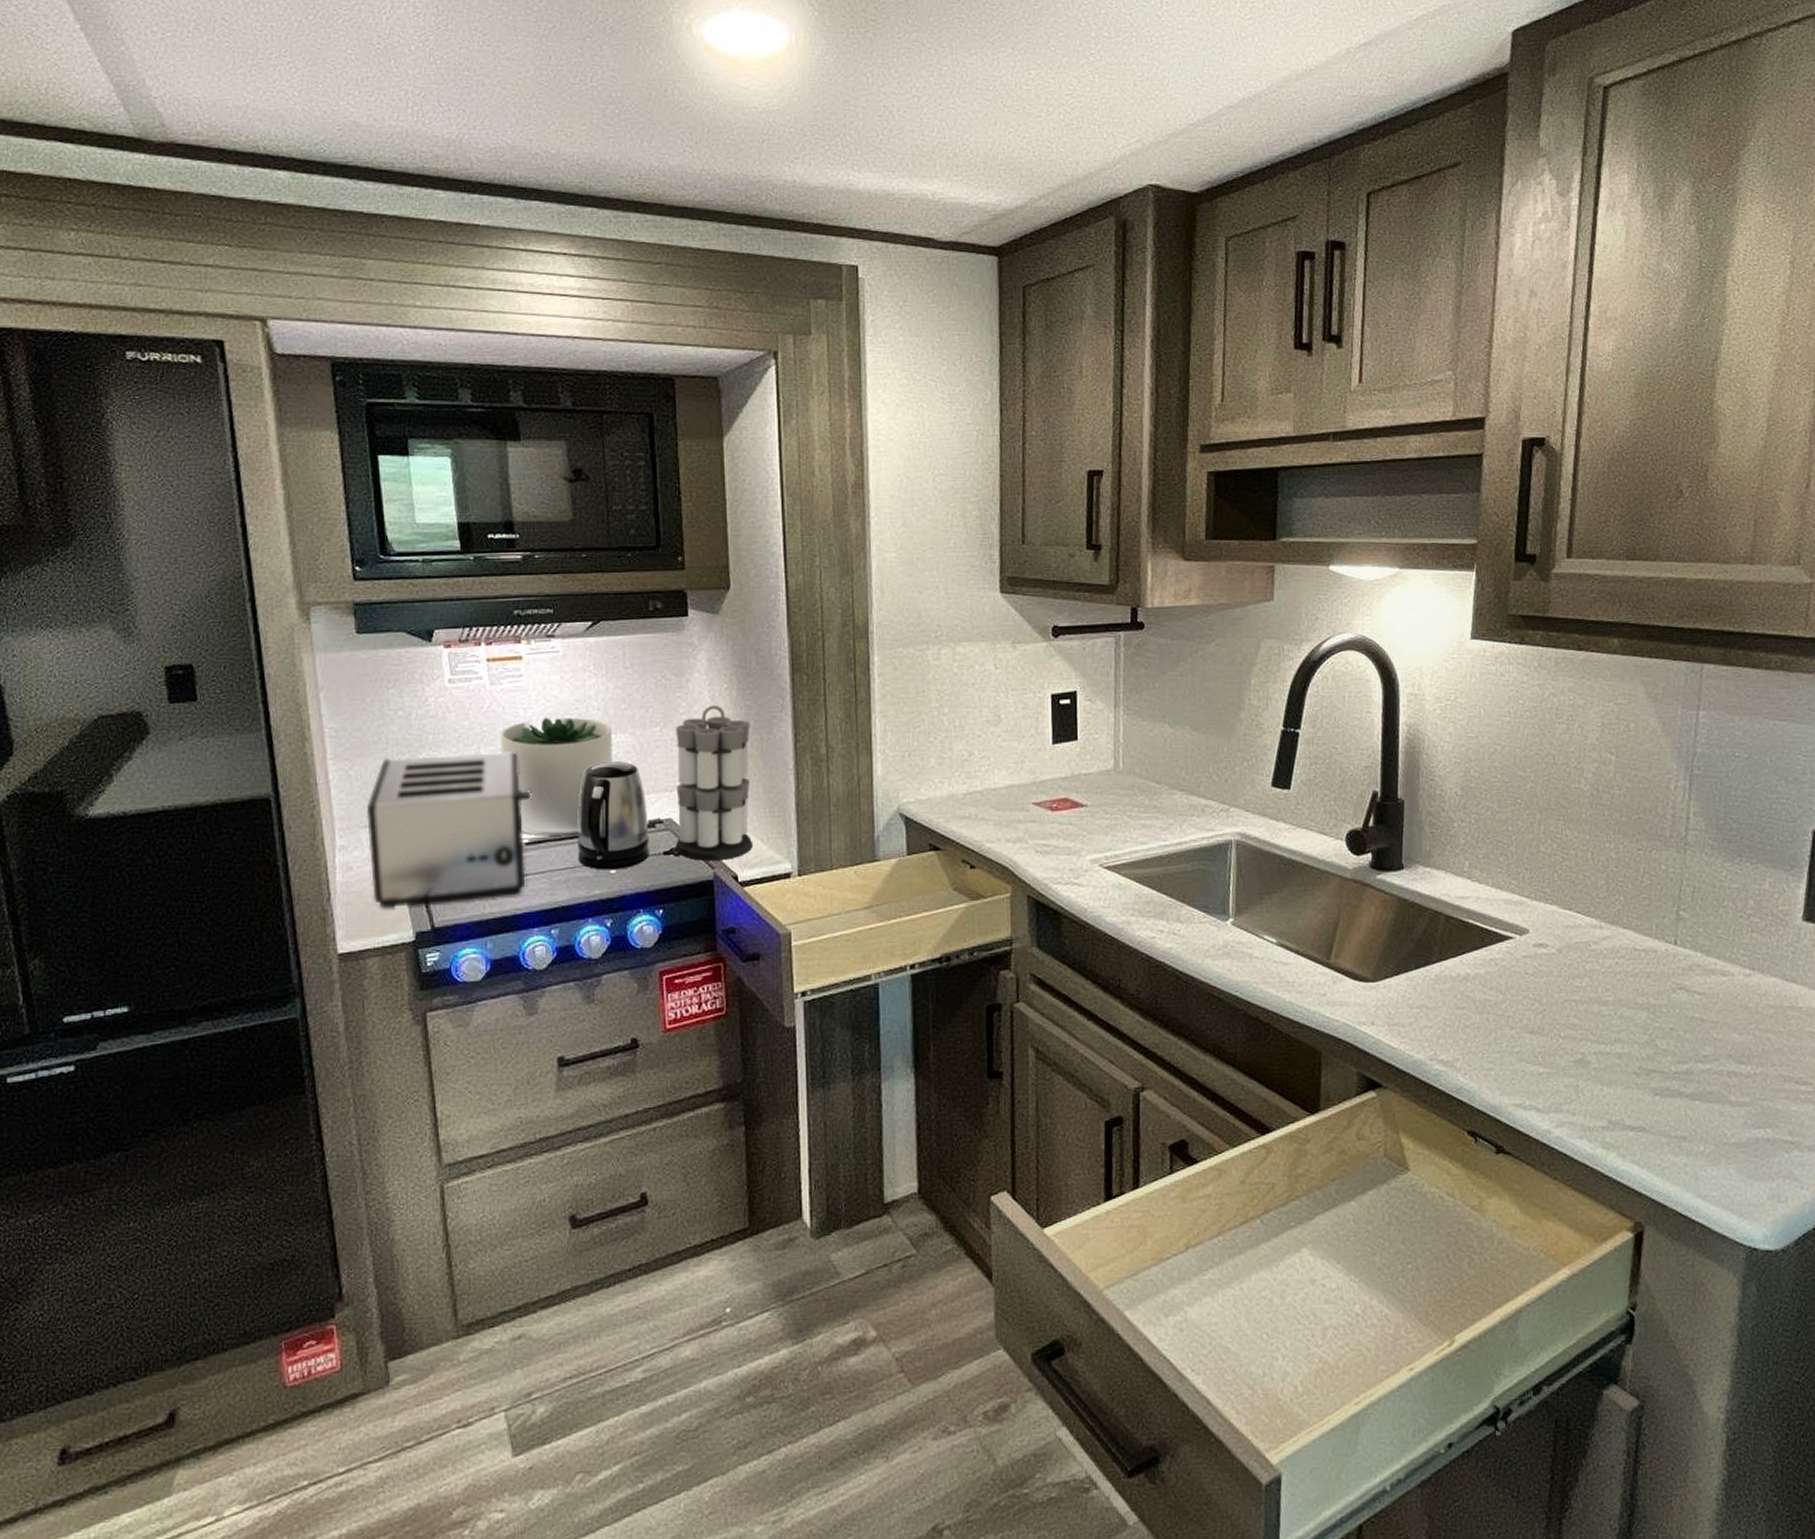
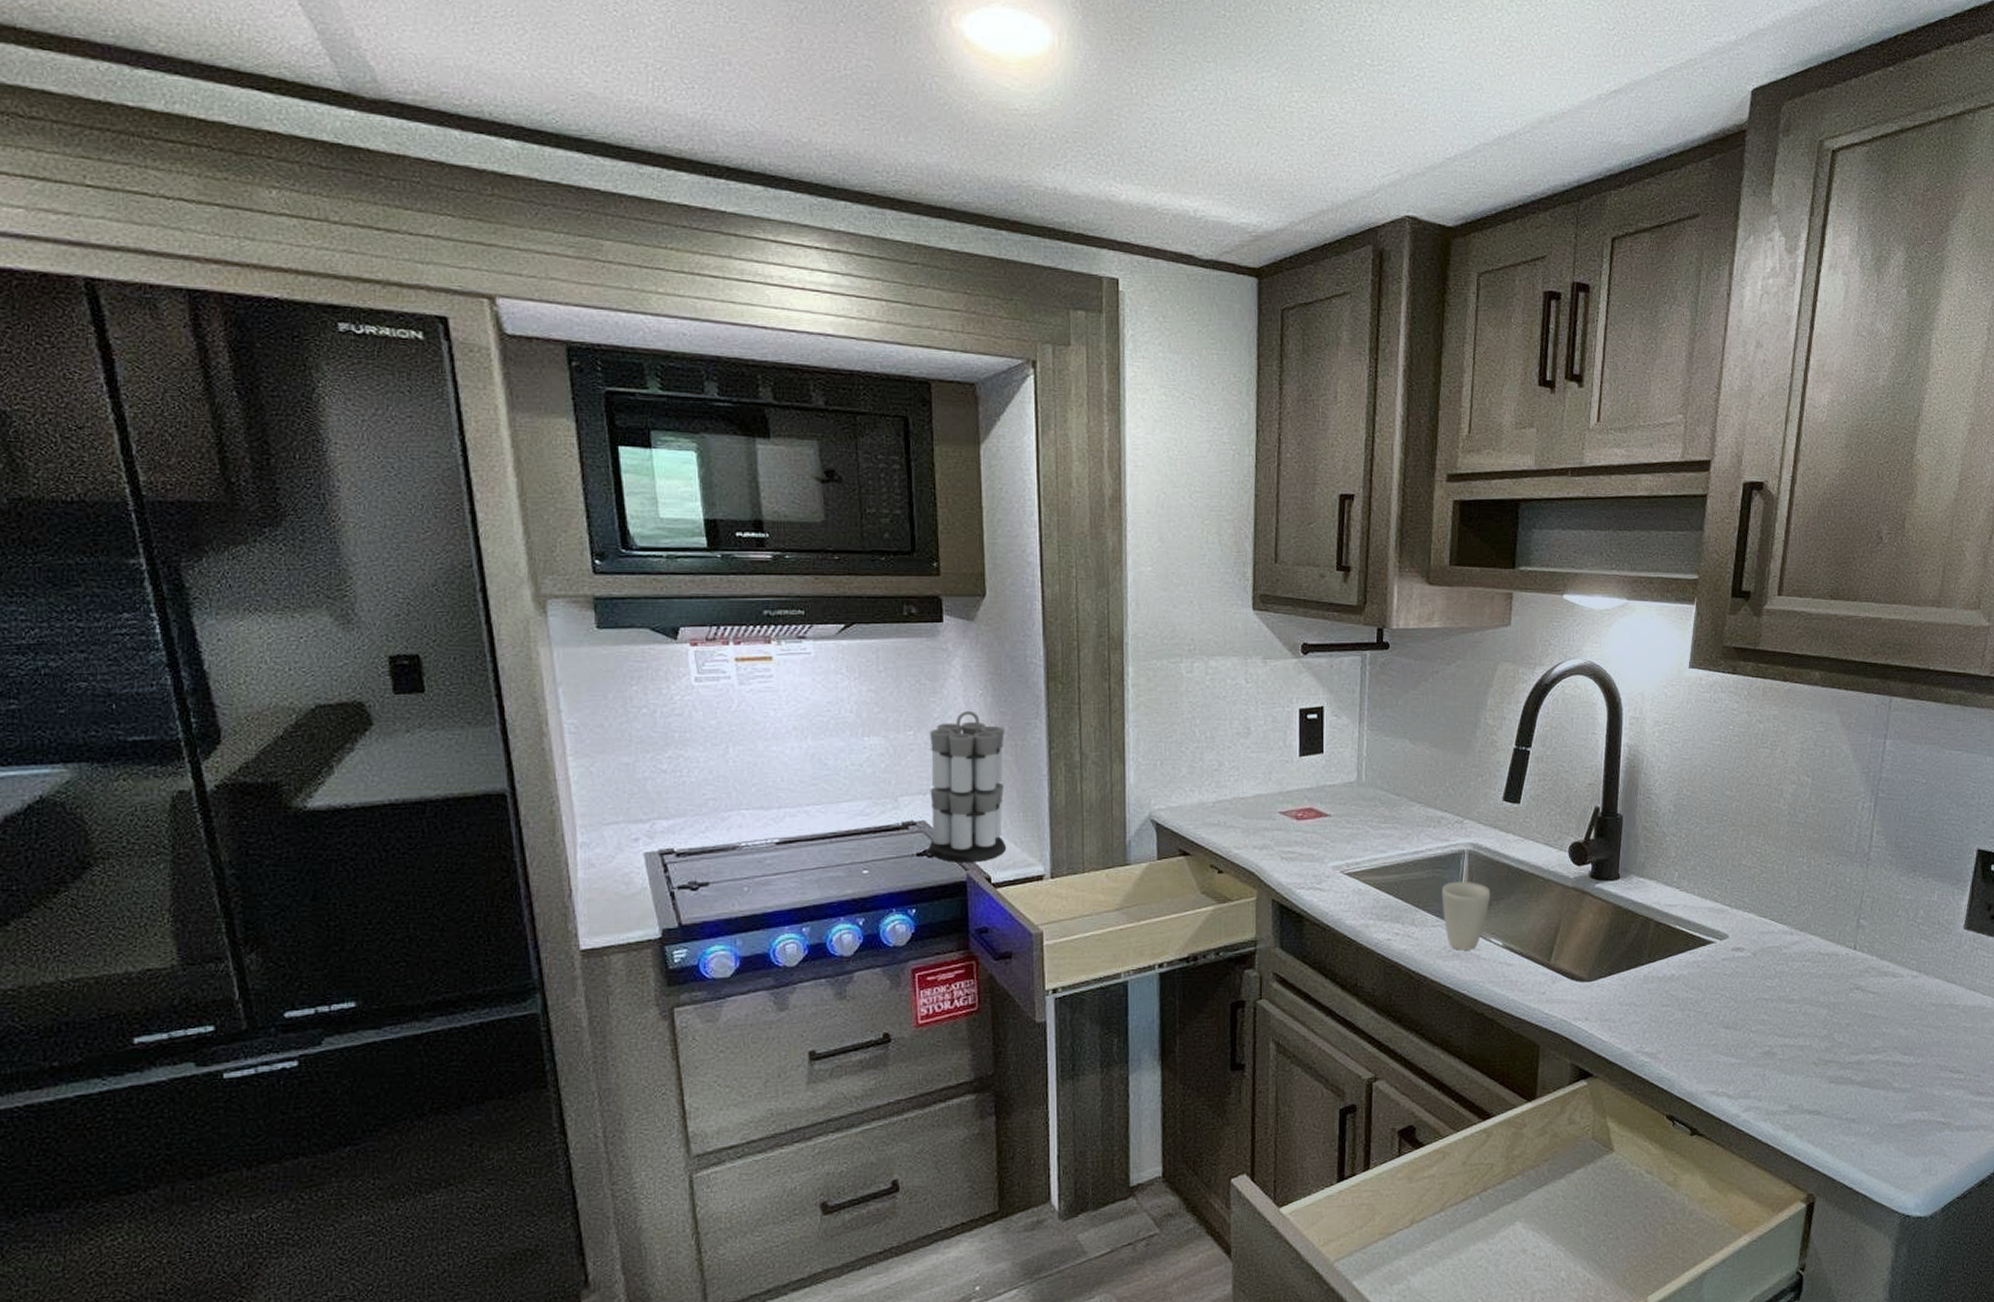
toaster: present [367,752,532,908] -> none [610,752,782,905]
planter: present [499,717,613,836] -> none [749,718,866,836]
kettle: present [577,761,649,870] -> none [829,764,902,870]
cup: none [1208,873,1262,949] -> present [1441,881,1491,950]

